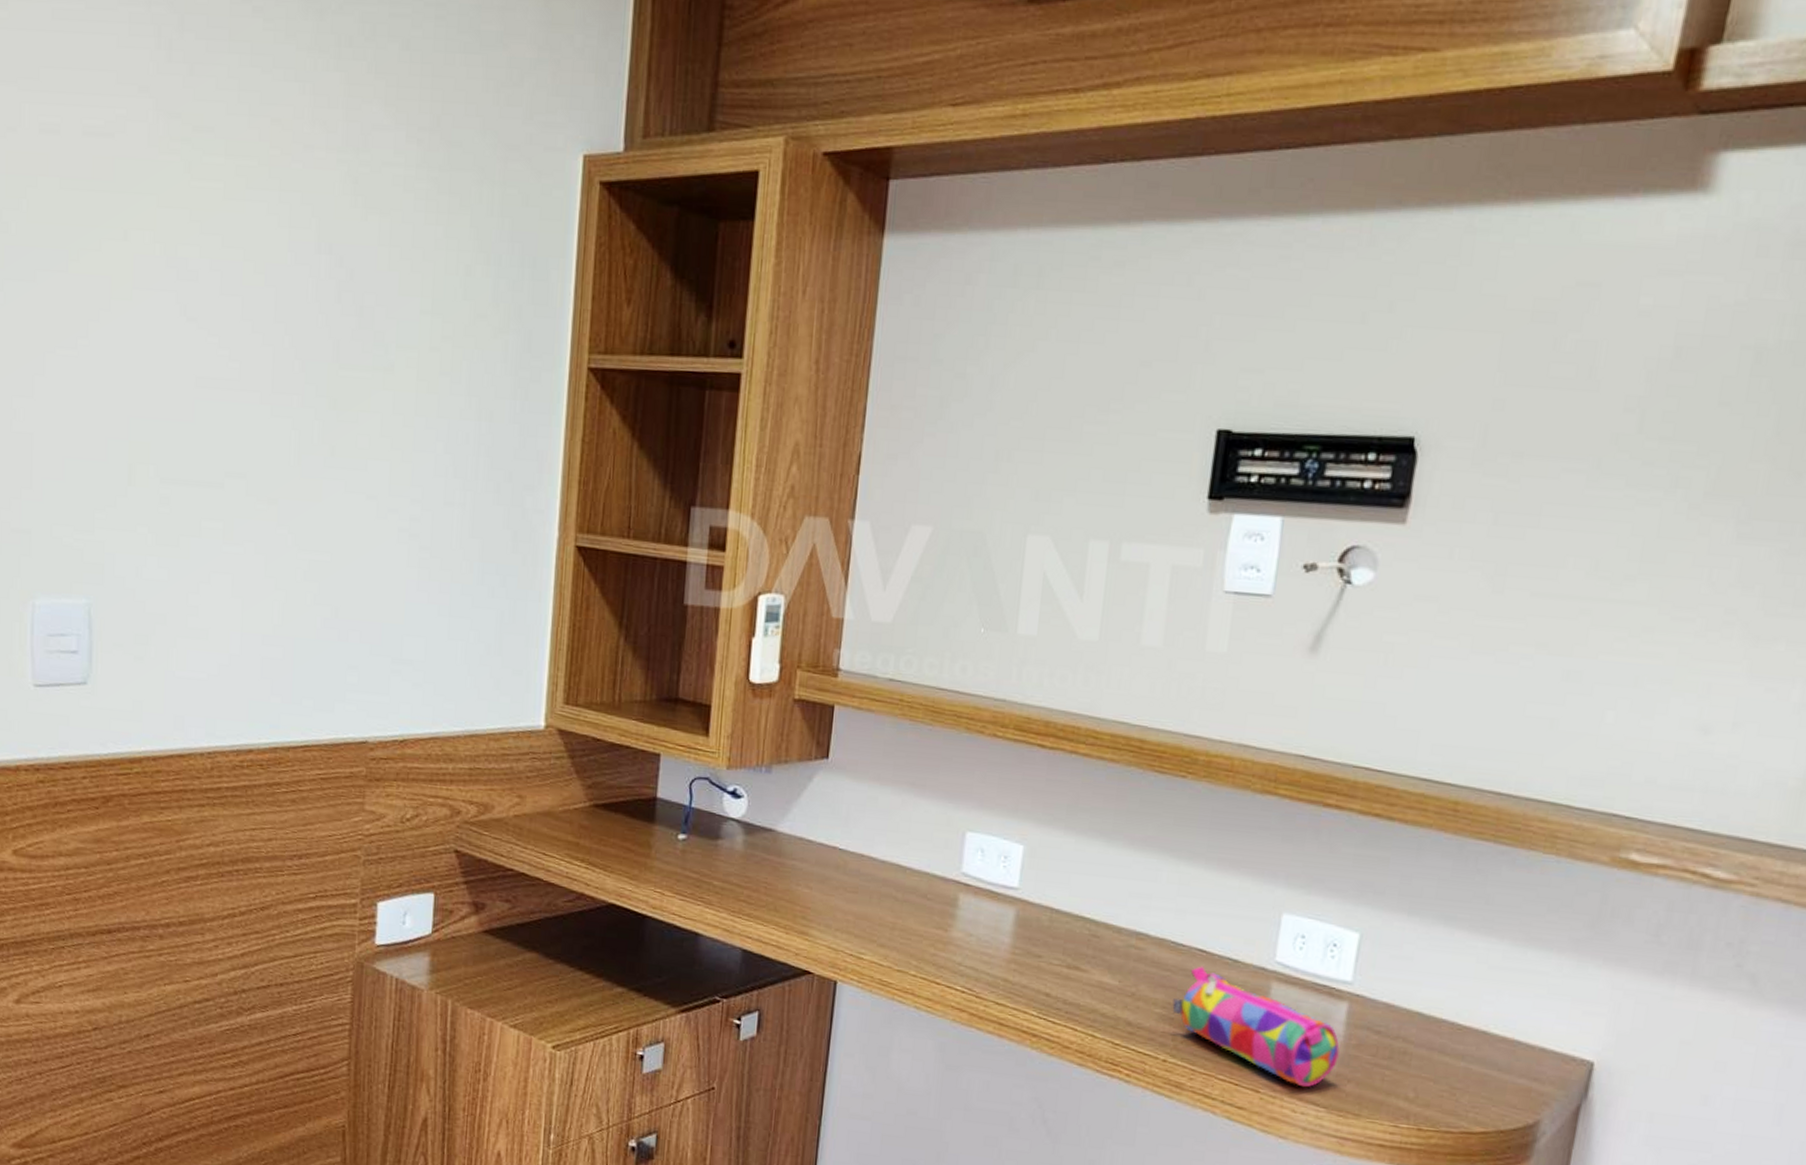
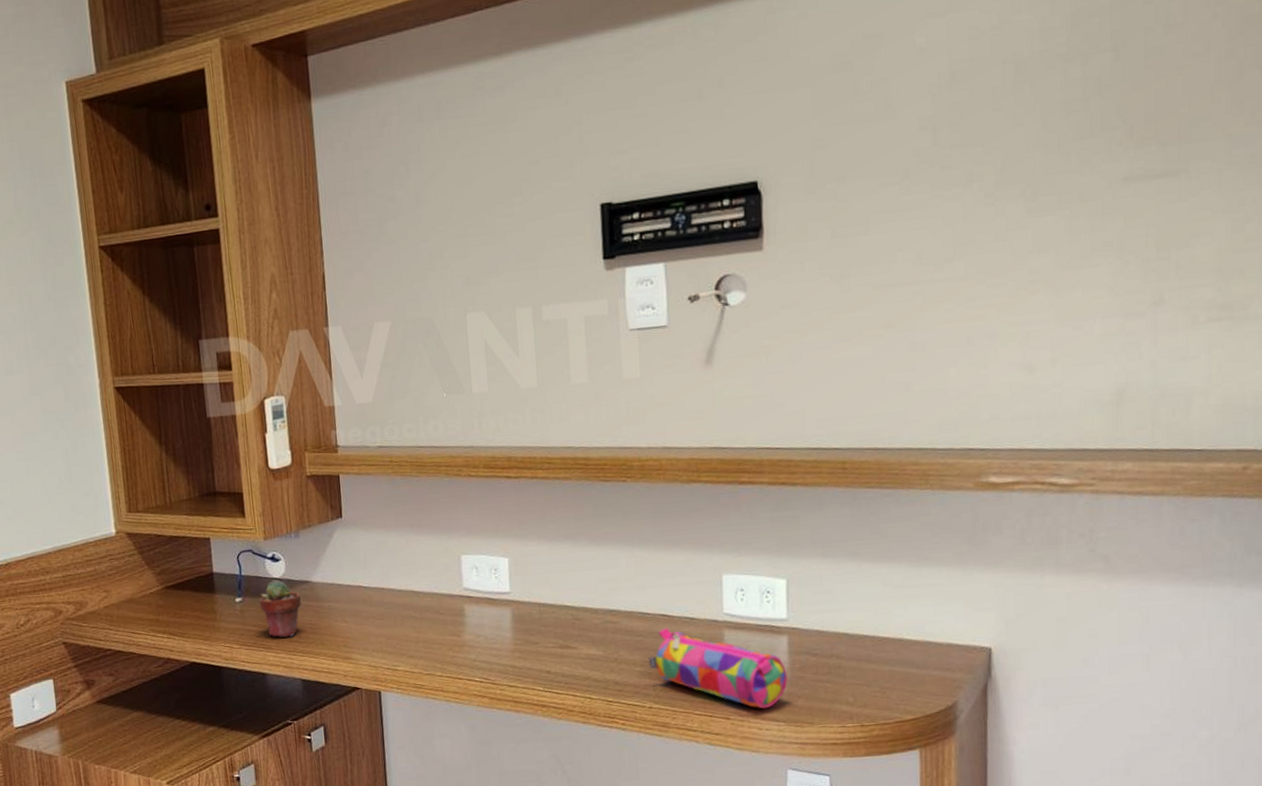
potted succulent: none [706,822,760,895] -> present [259,581,302,638]

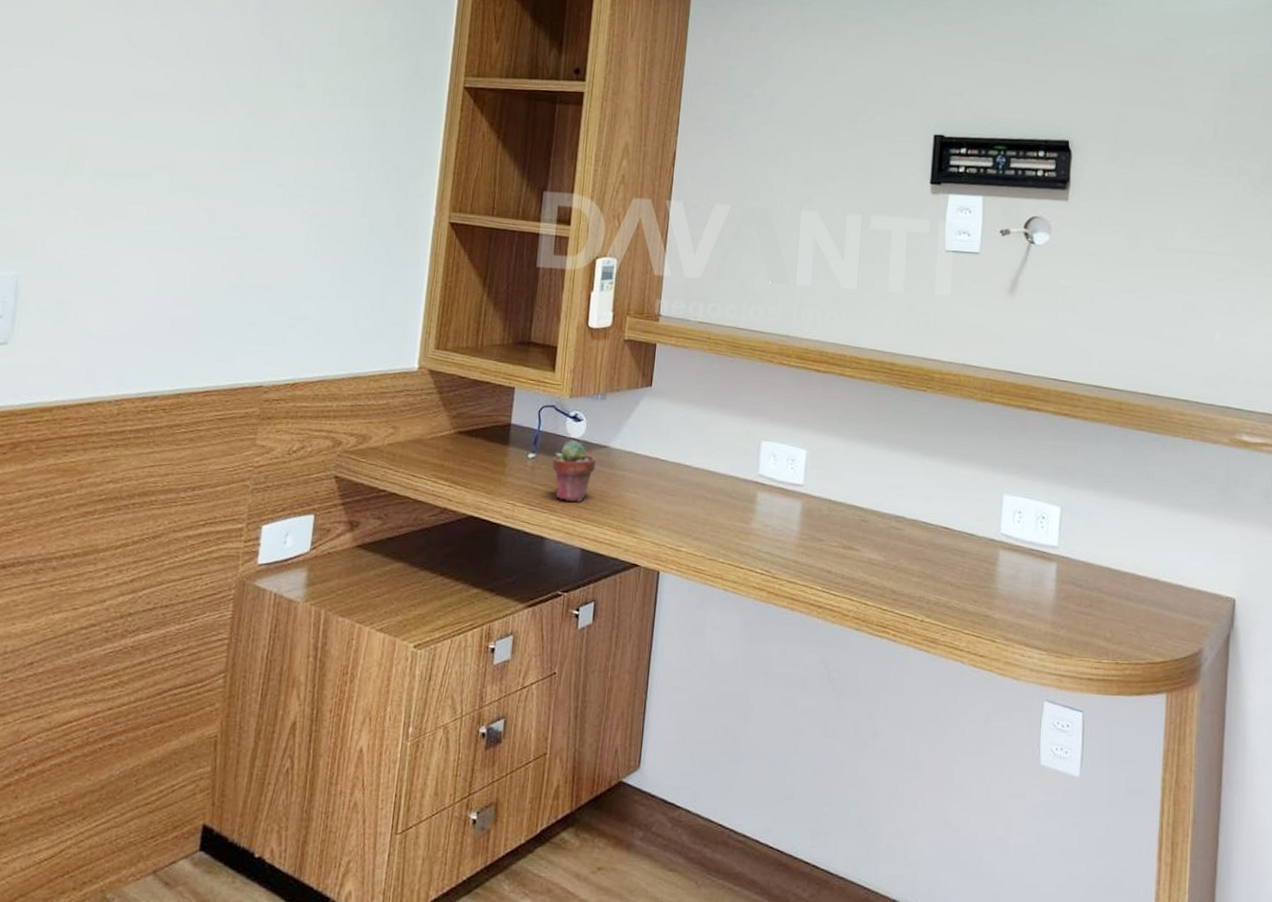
pencil case: present [648,627,789,709] -> none [926,540,1054,636]

